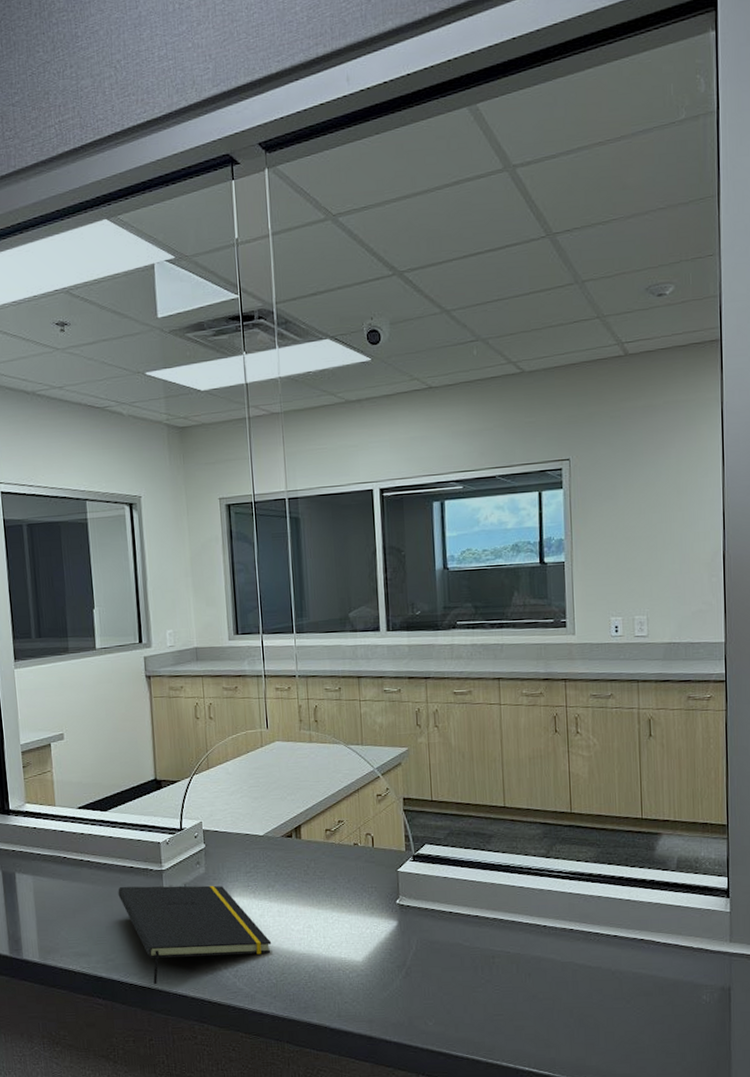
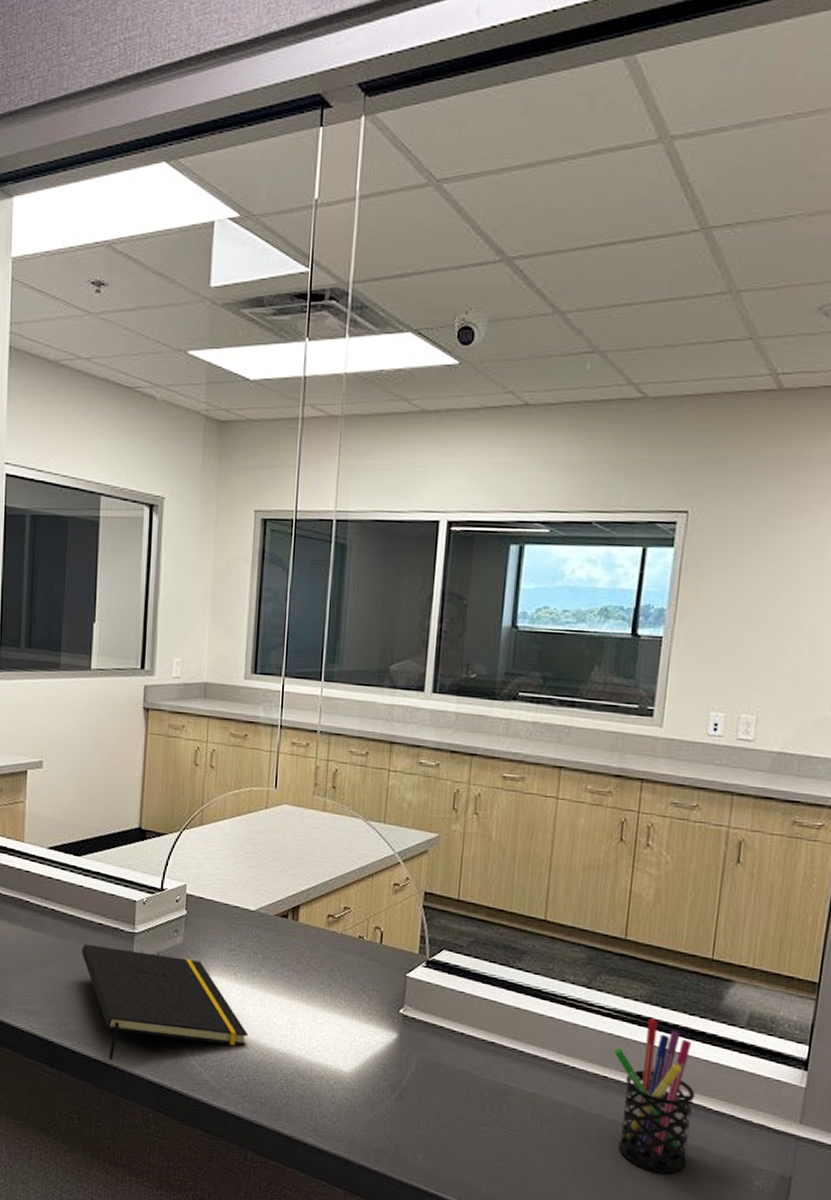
pen holder: none [575,875,647,1002] -> present [613,1018,695,1174]

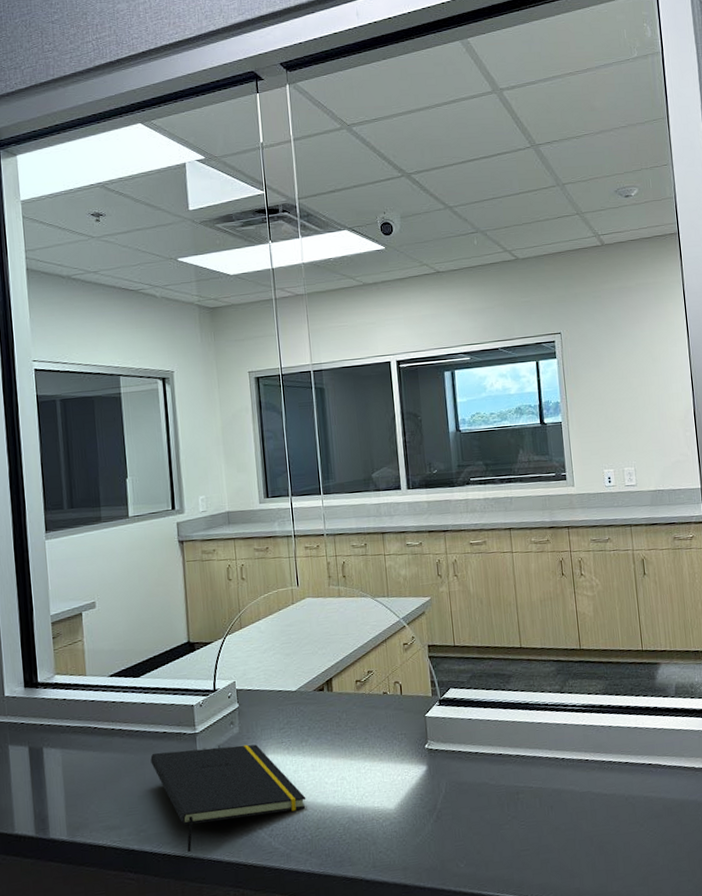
pen holder: present [613,1018,695,1174] -> none [589,705,658,827]

